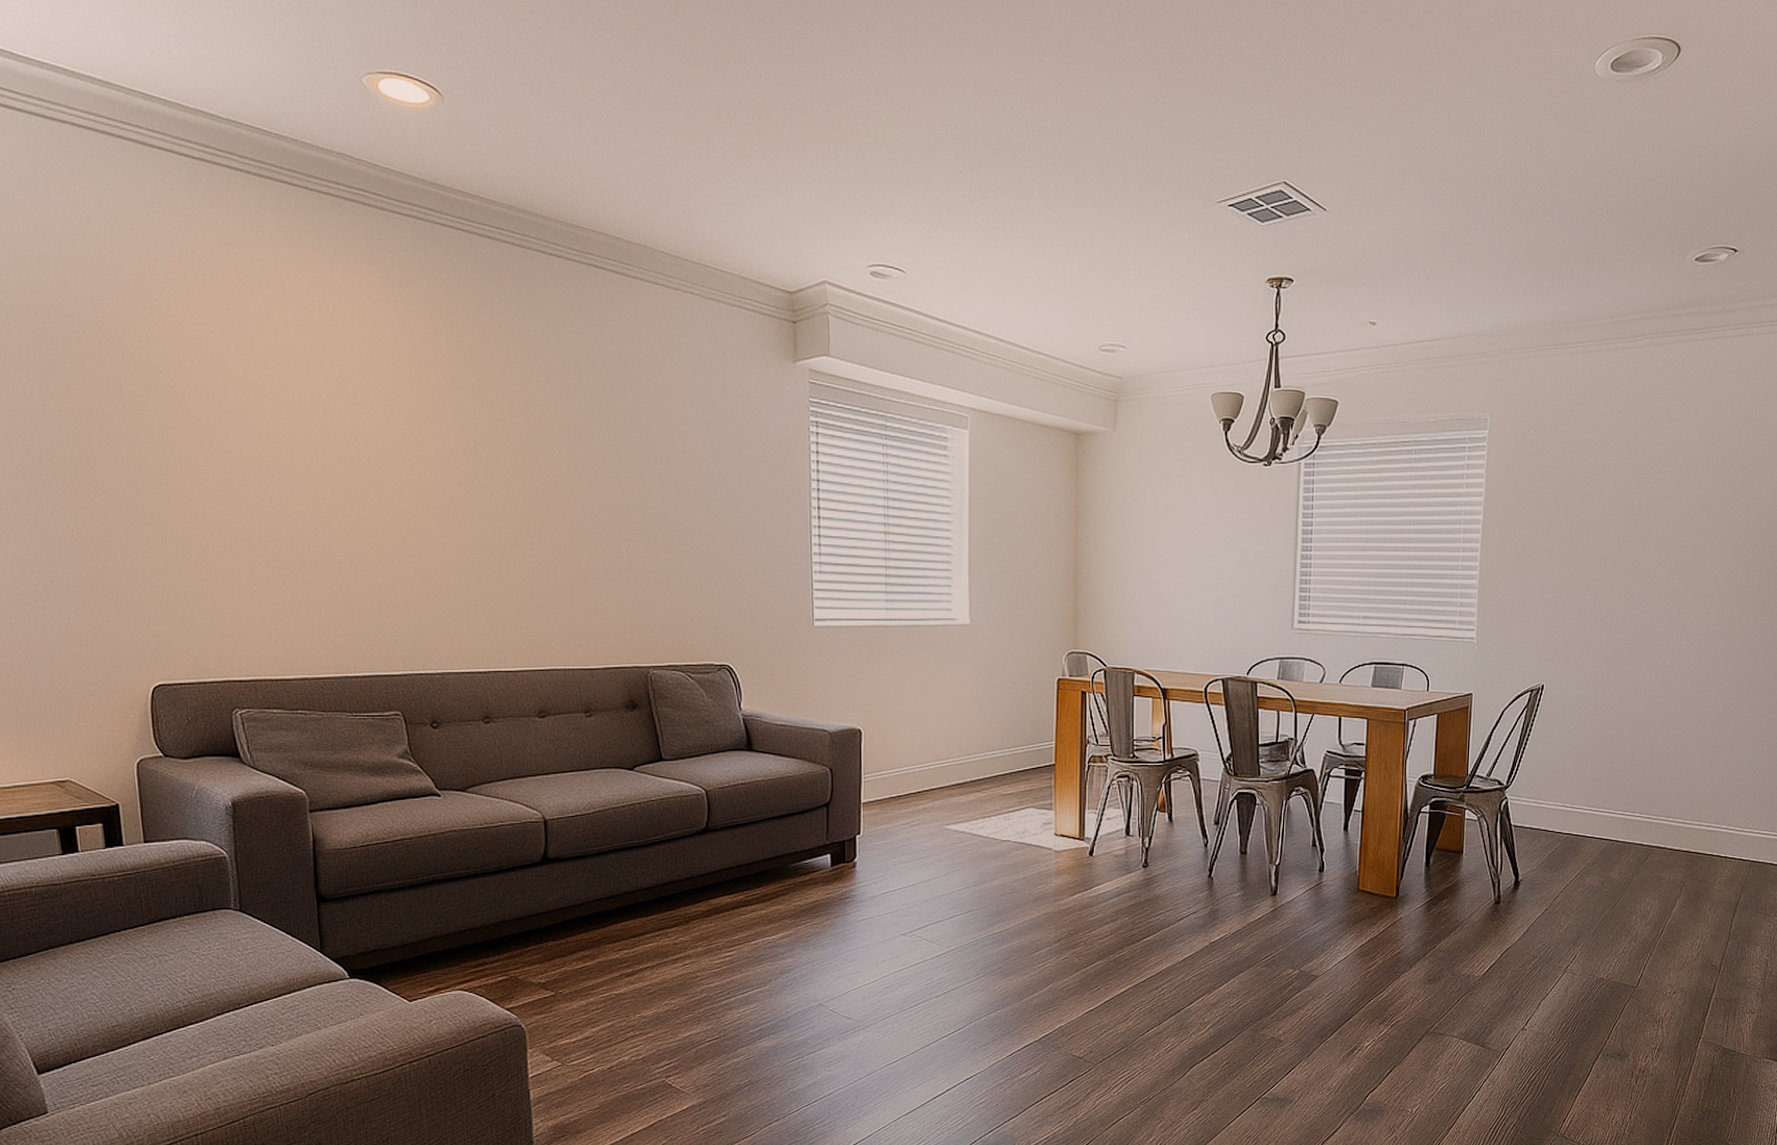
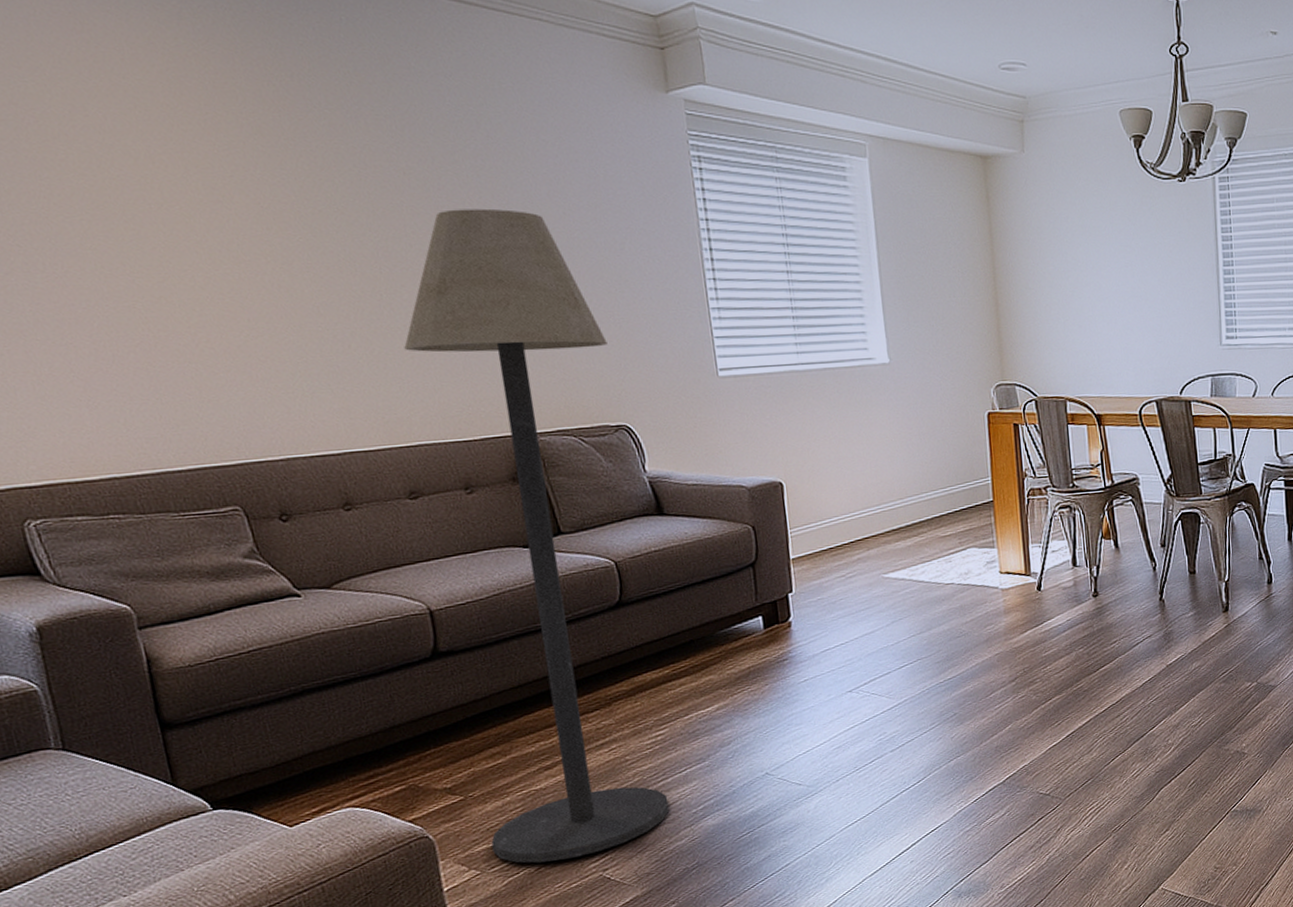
floor lamp: none [548,460,730,1062] -> present [404,208,670,864]

